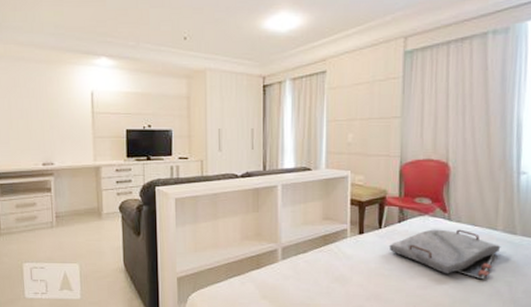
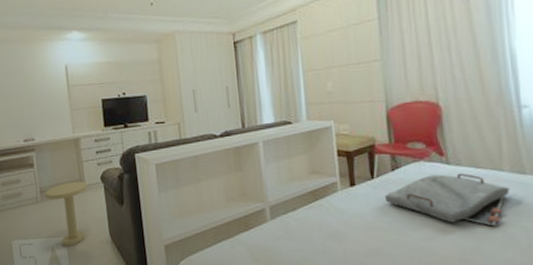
side table: none [61,209,106,273] -> present [45,181,88,247]

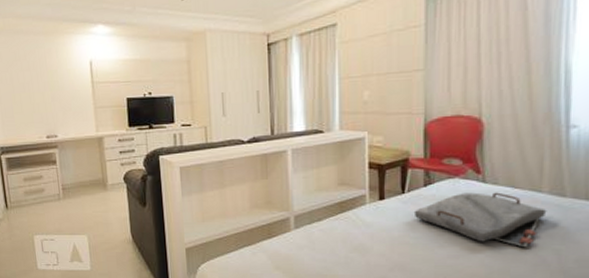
side table: present [45,181,88,247] -> none [67,180,111,245]

